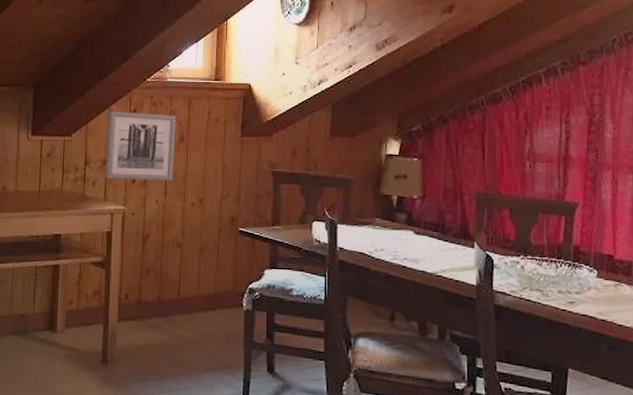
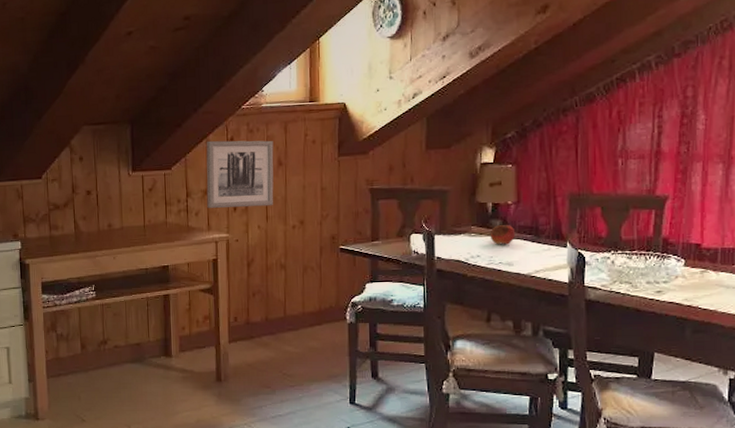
fruit: none [394,217,421,240] -> present [490,223,516,245]

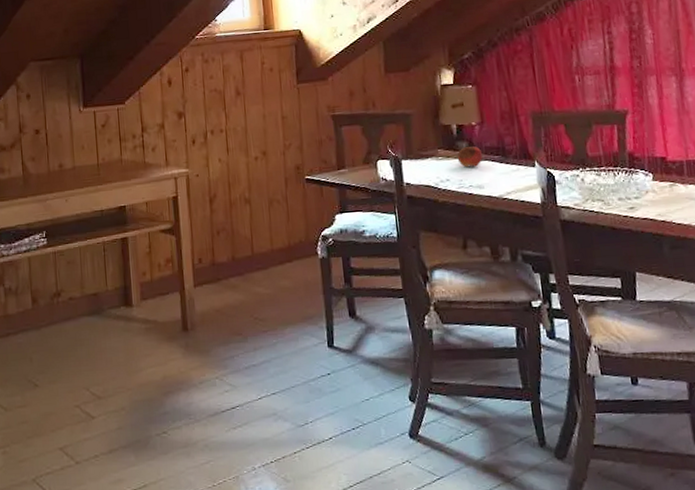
wall art: present [206,140,274,208] -> none [160,70,234,143]

